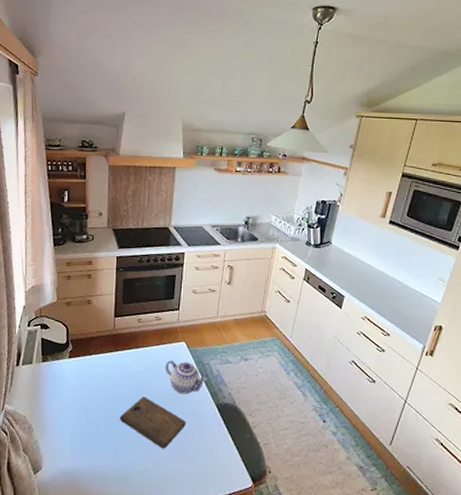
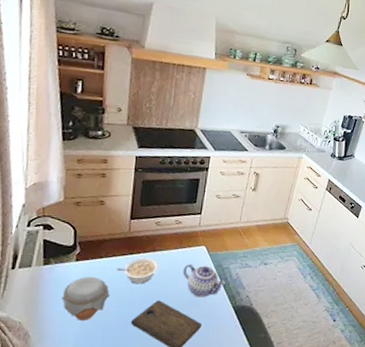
jar: none [57,372,100,416] -> present [60,276,110,320]
legume: none [104,354,143,381] -> present [116,257,160,284]

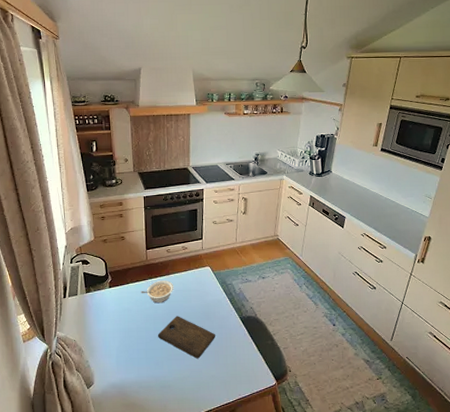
jar: present [60,276,110,320] -> none [102,299,138,336]
teapot: present [182,263,226,298] -> none [193,283,231,312]

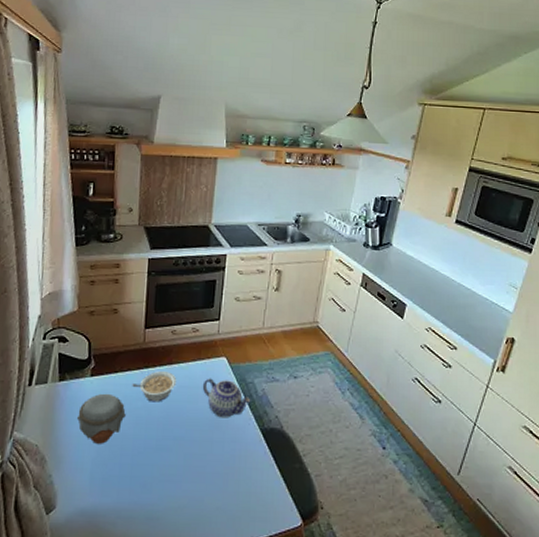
jar: none [102,299,138,336] -> present [76,393,126,444]
cutting board: present [158,316,215,359] -> none [149,421,226,482]
teapot: none [193,283,231,312] -> present [202,378,251,418]

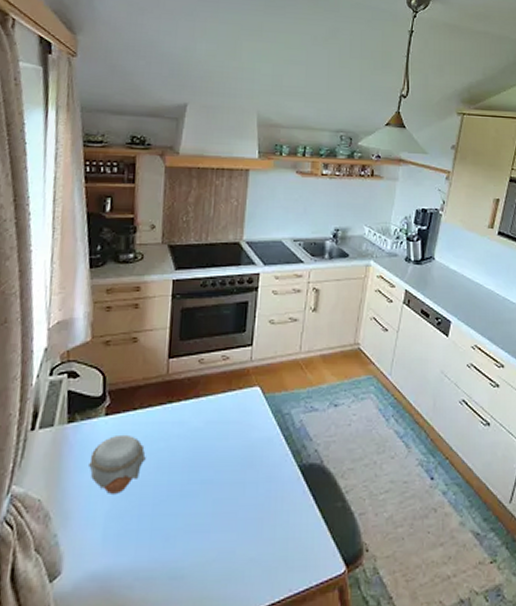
legume: present [132,371,177,402] -> none [153,406,205,442]
teapot: present [202,378,251,418] -> none [233,411,288,456]

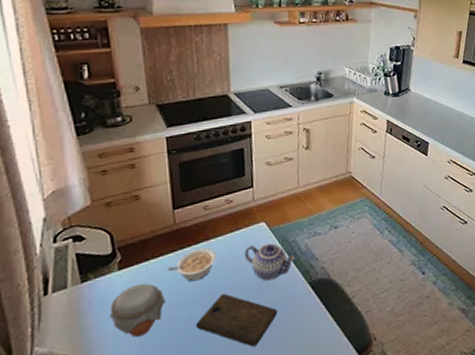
legume: none [153,406,205,442] -> present [168,247,217,282]
cutting board: none [173,462,260,531] -> present [196,293,277,347]
teapot: none [233,411,288,456] -> present [244,243,296,281]

